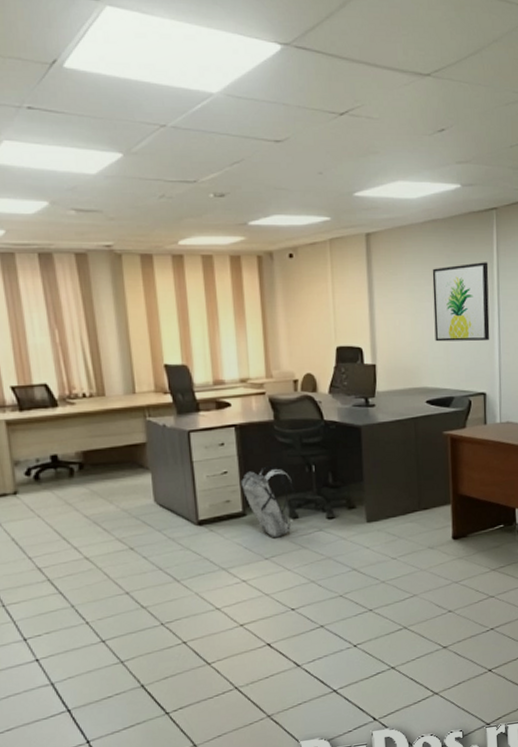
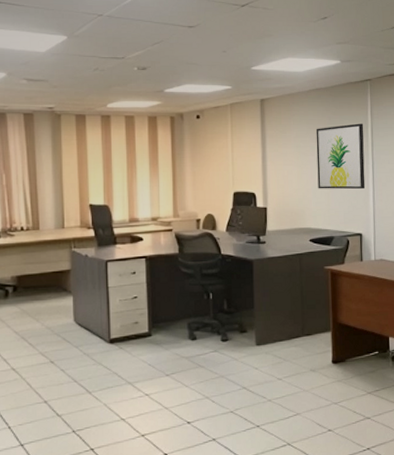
backpack: present [241,465,296,538] -> none [148,292,195,357]

